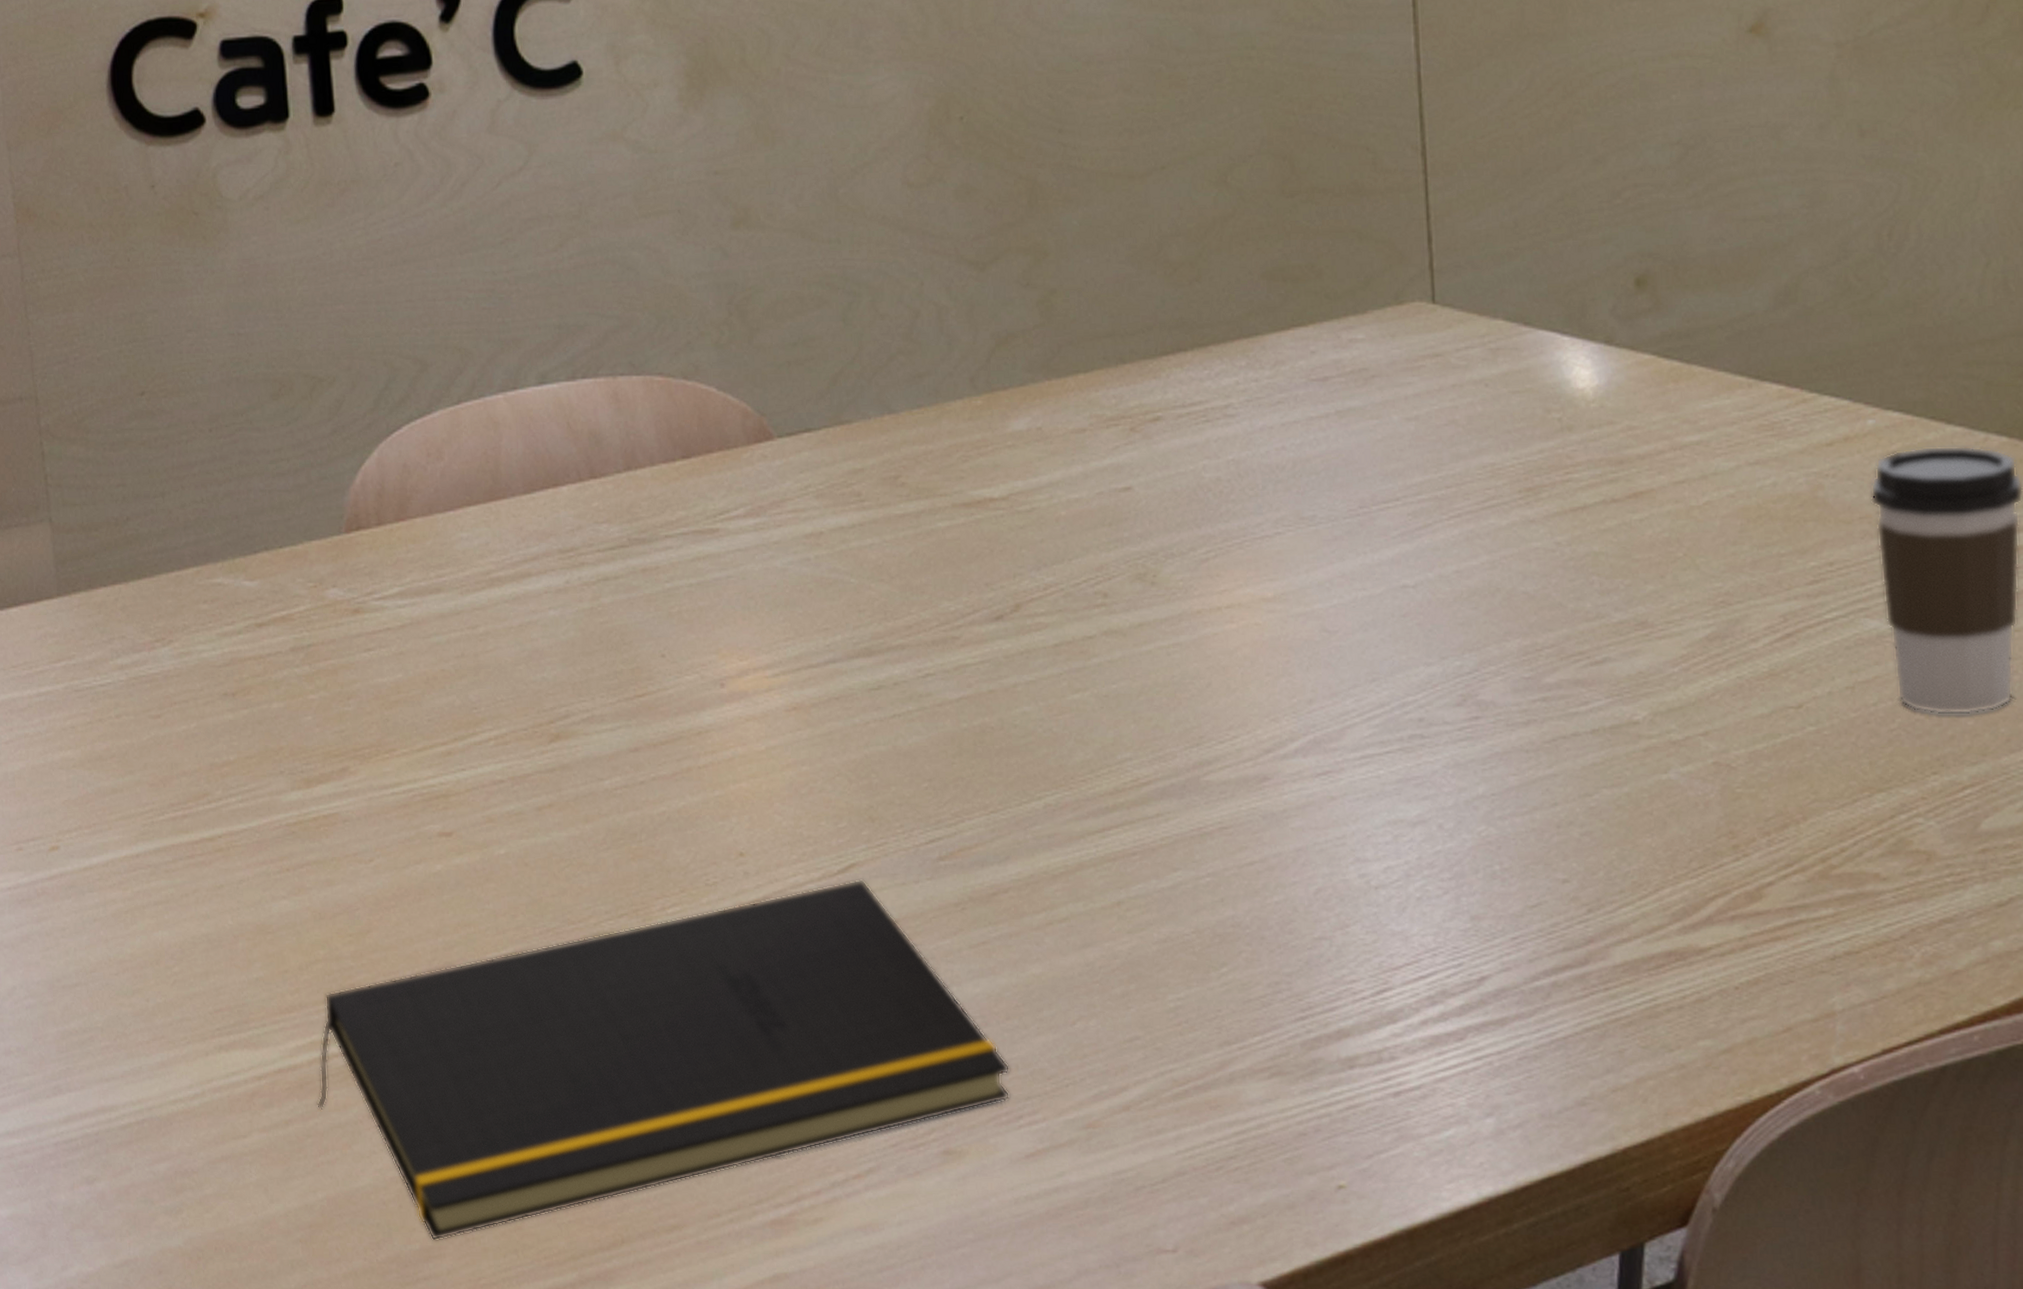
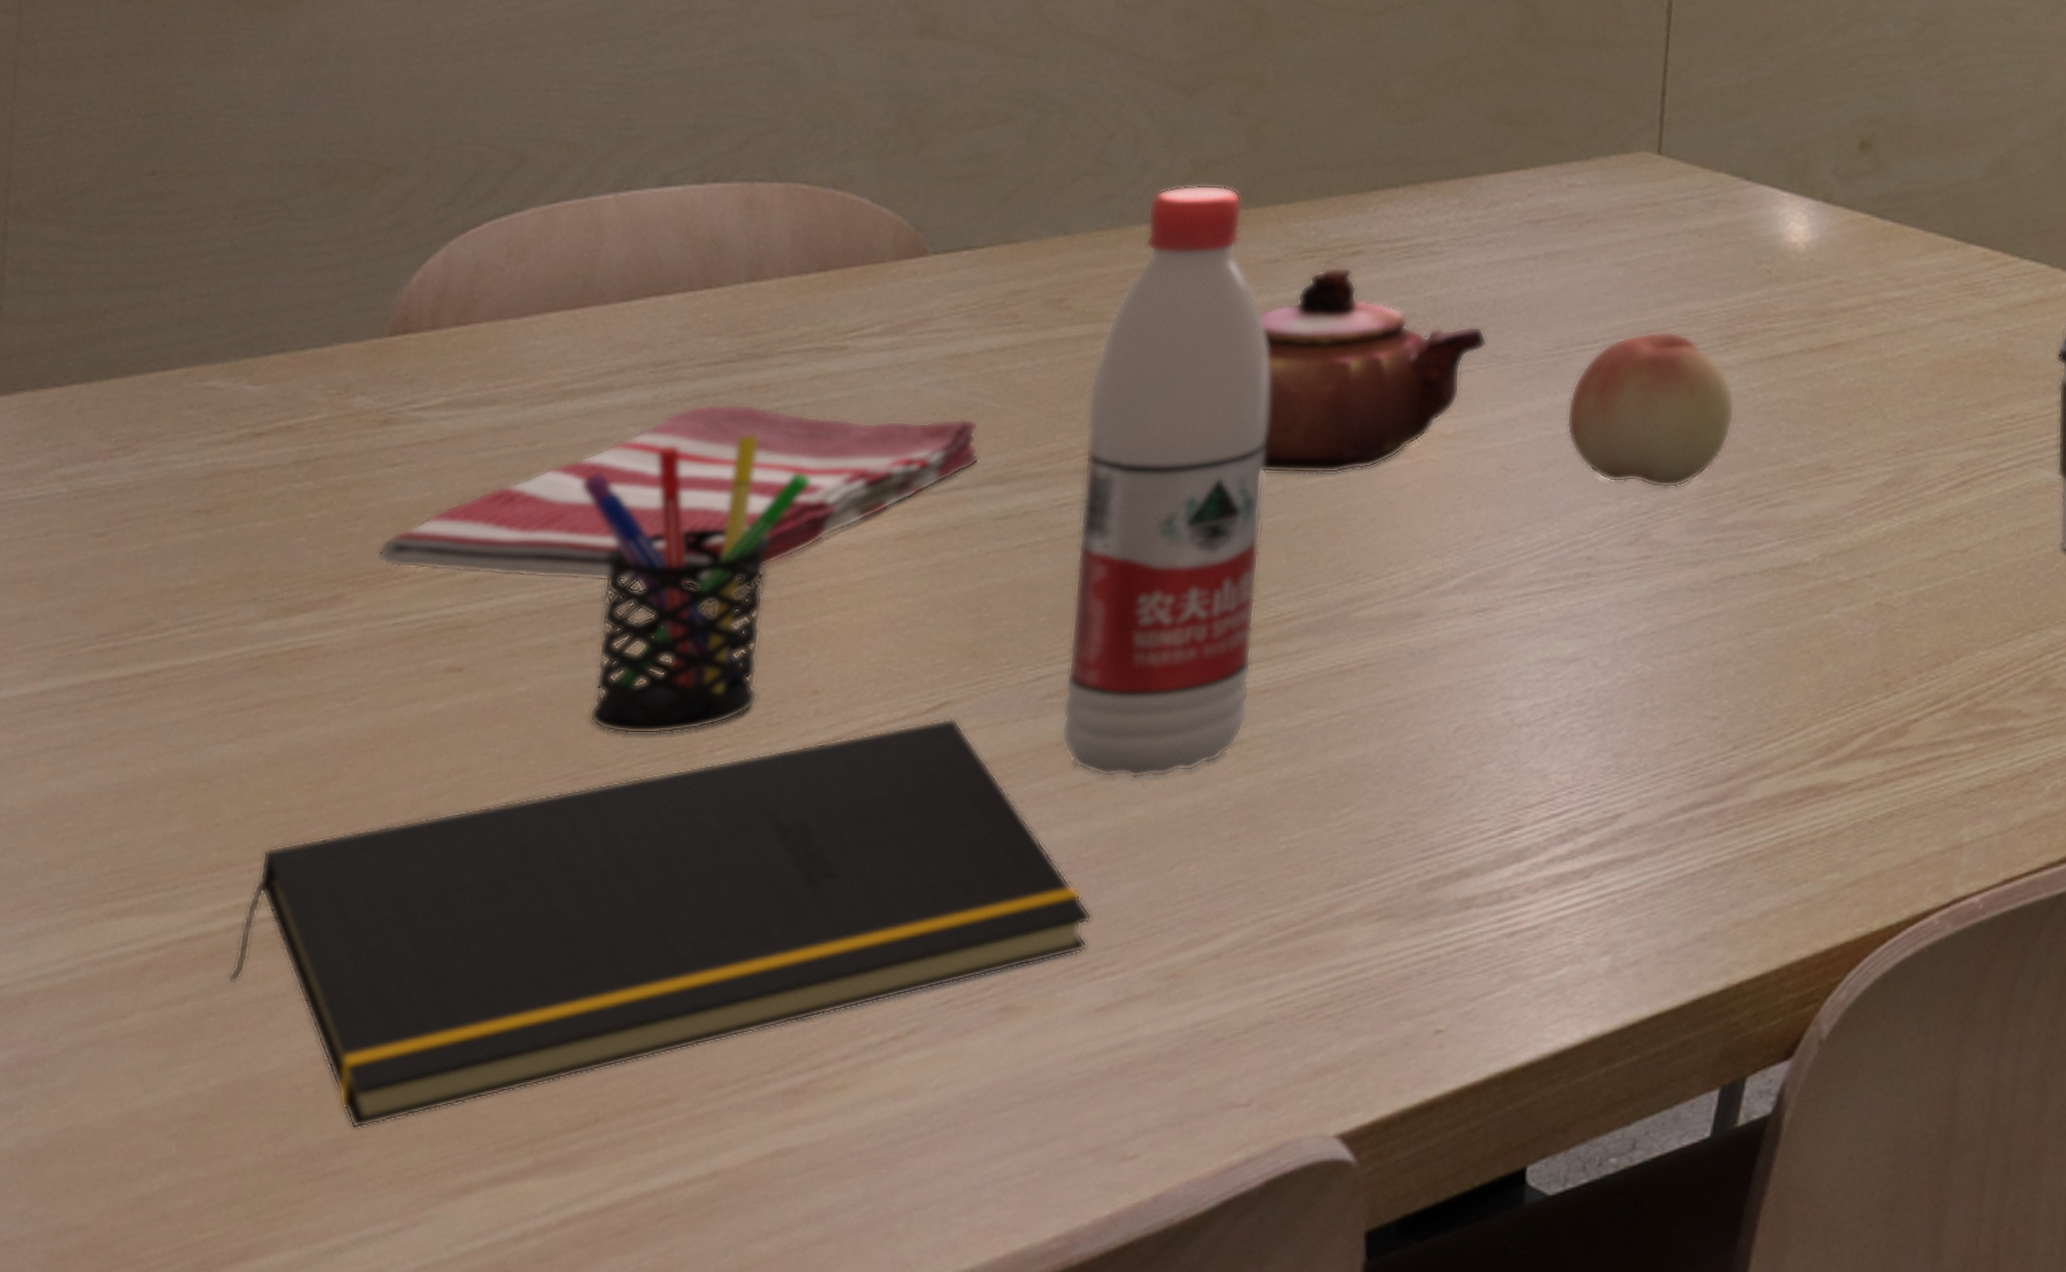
dish towel: none [369,586,847,755] -> present [378,403,980,584]
pen holder: none [520,615,707,894] -> present [582,435,811,735]
water bottle: none [934,358,1121,937] -> present [1061,185,1271,779]
teapot: none [1076,433,1292,641] -> present [1260,266,1487,474]
fruit: none [1379,486,1545,647] -> present [1566,331,1735,488]

